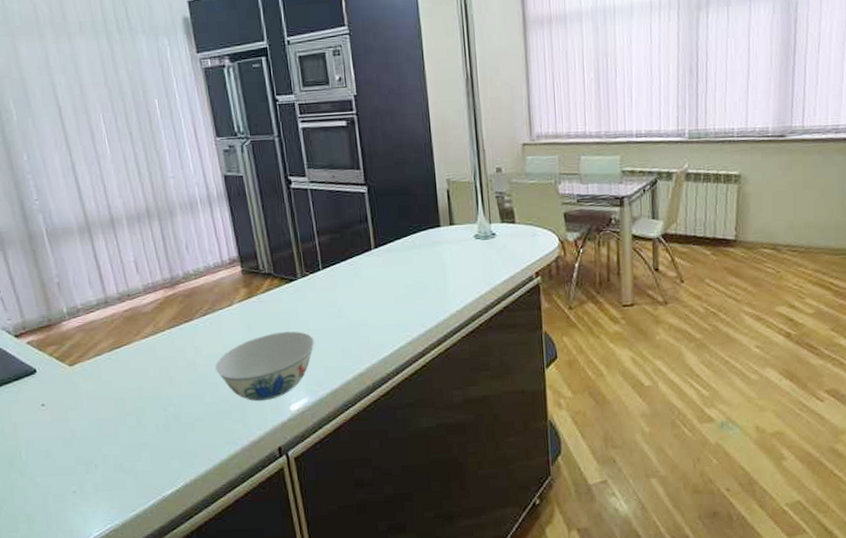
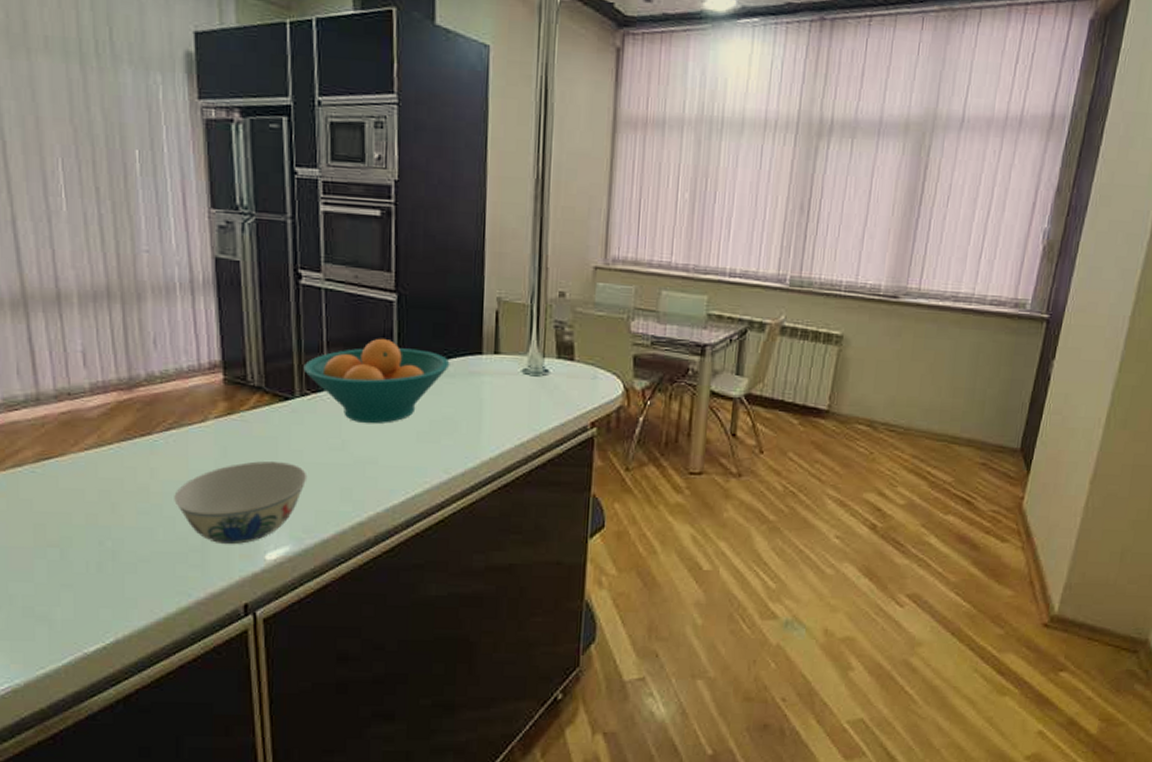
fruit bowl: none [301,223,416,294] -> present [303,338,450,424]

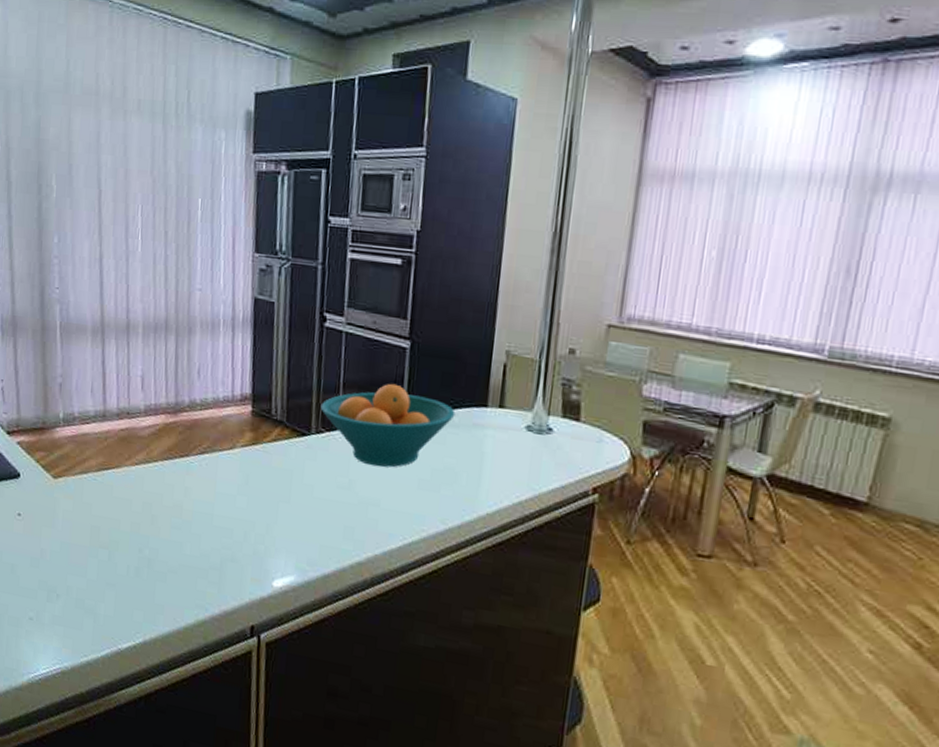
bowl: present [174,461,308,545] -> none [201,491,316,568]

